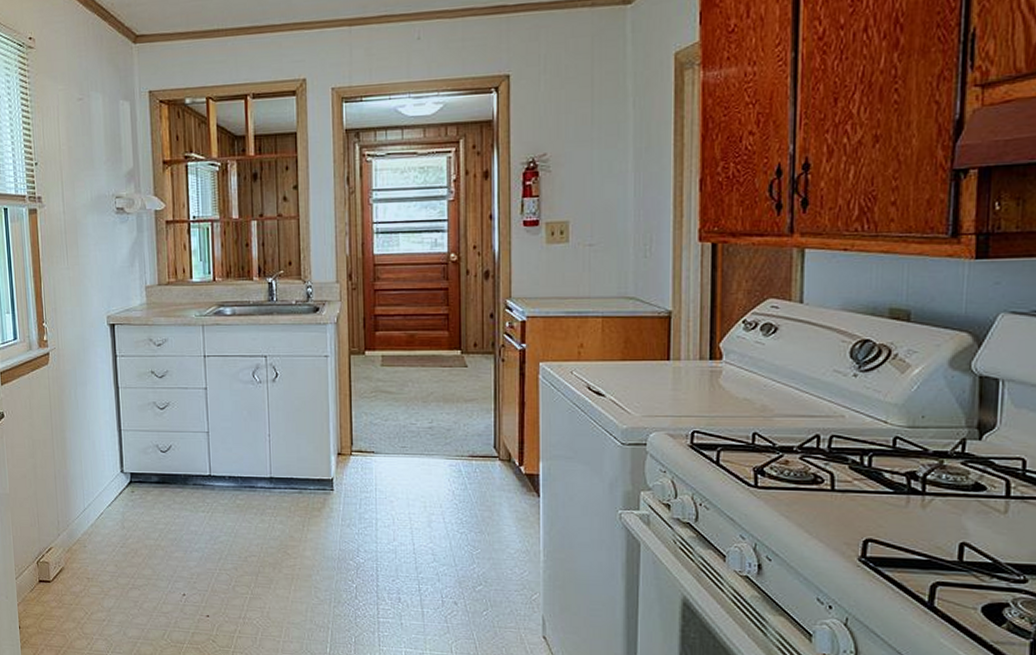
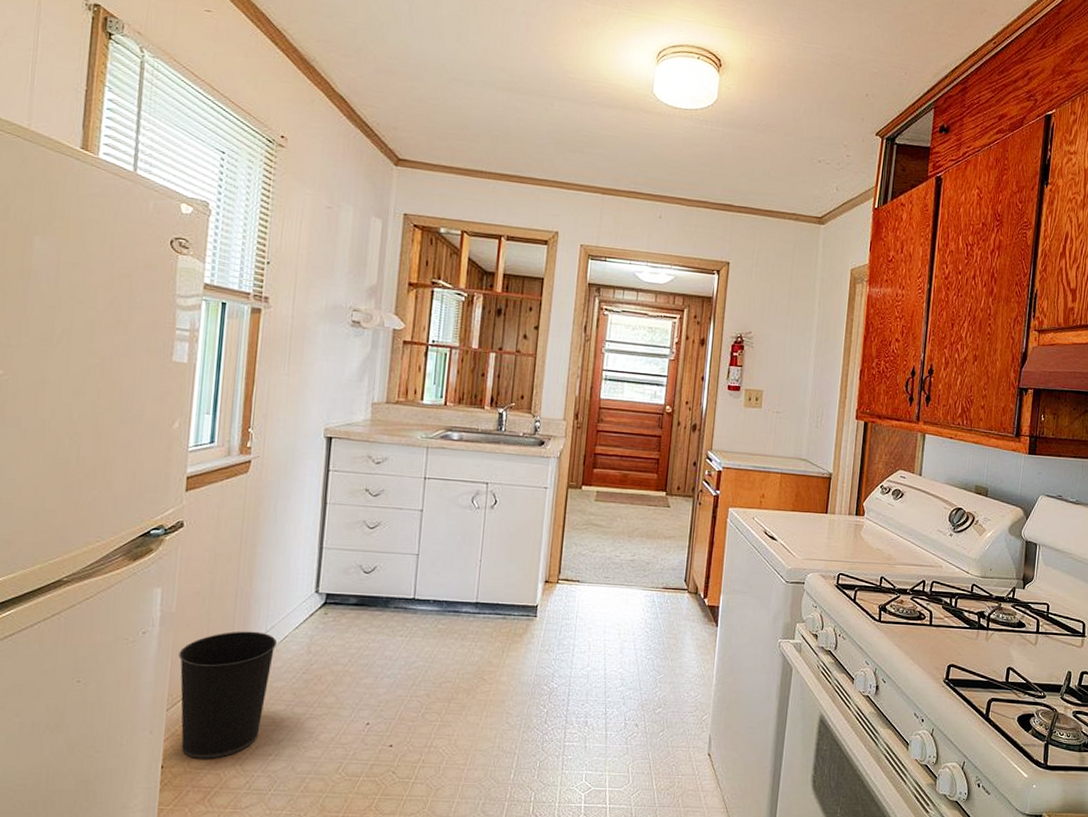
wastebasket: none [17,509,95,622] -> present [178,631,278,759]

